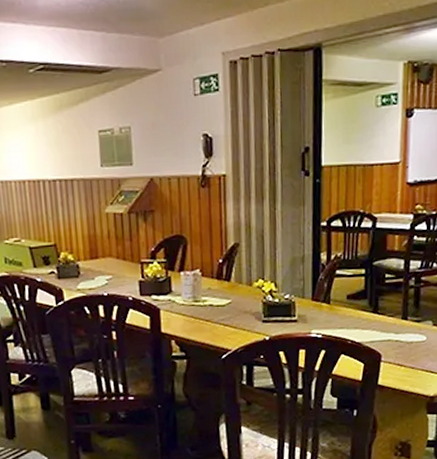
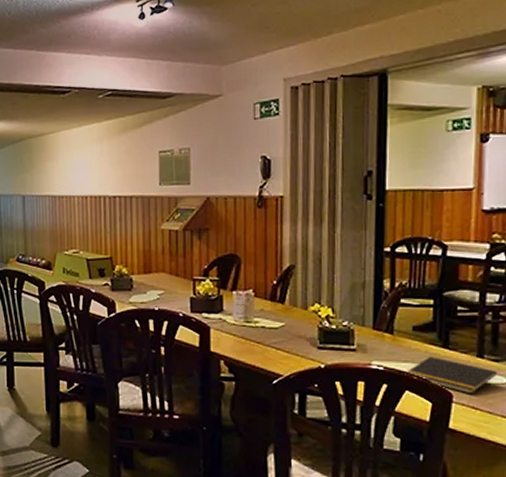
notepad: none [340,322,419,353] -> present [405,357,498,394]

